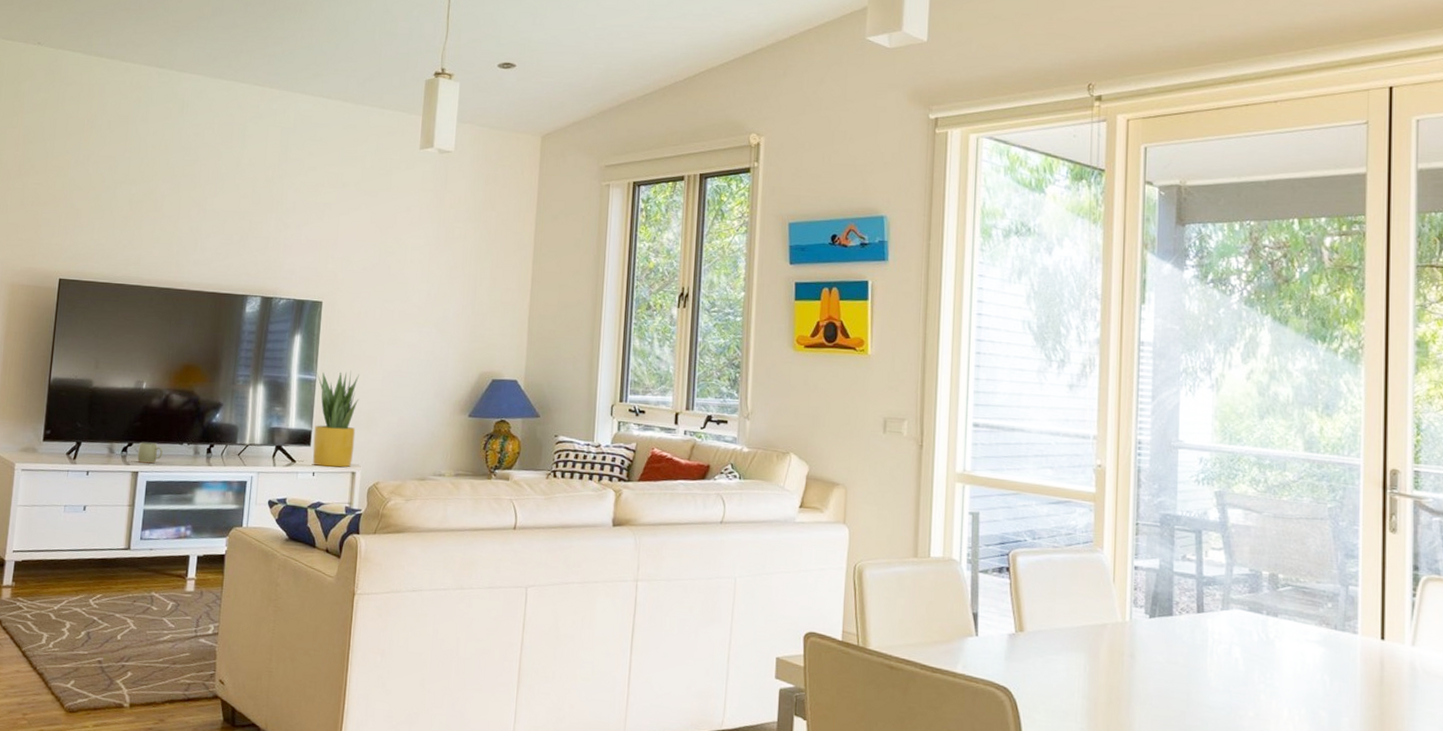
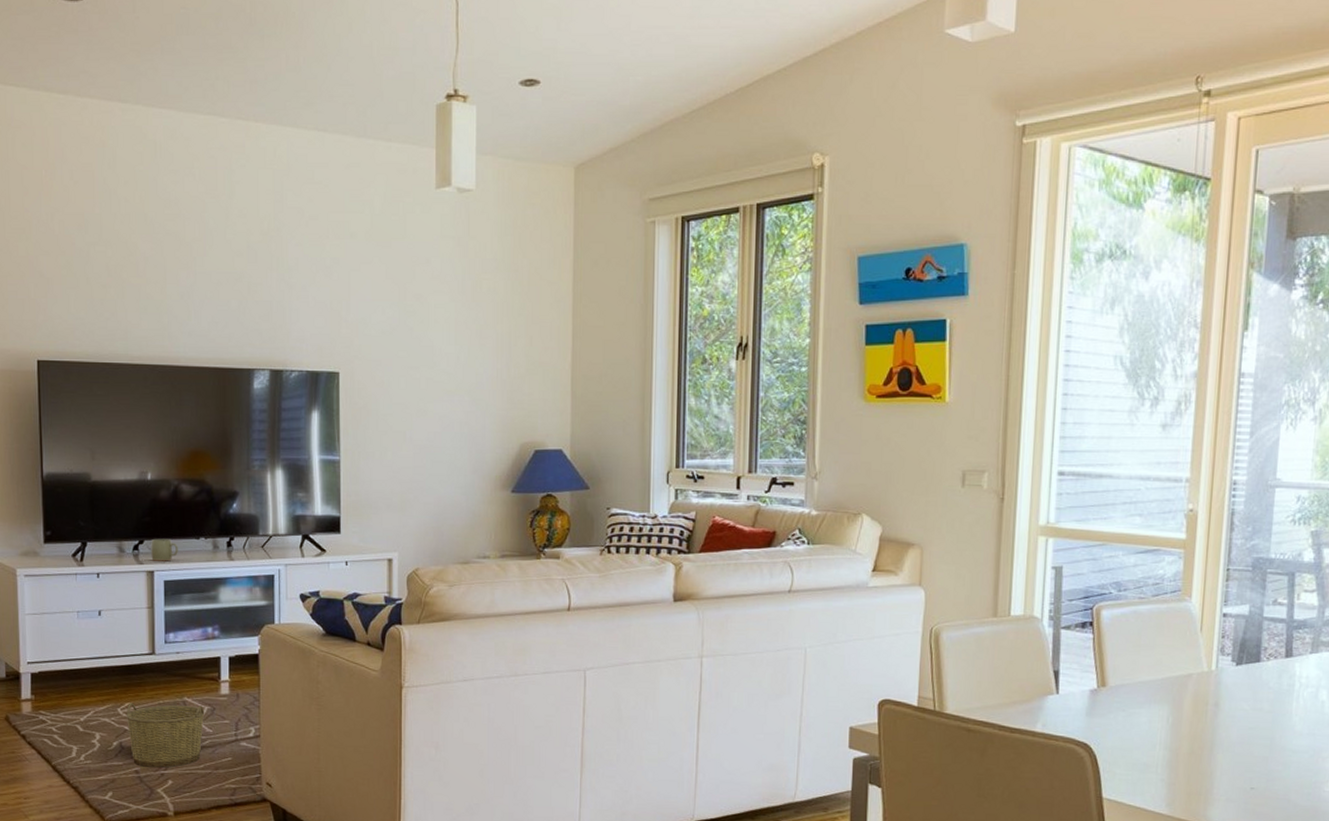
basket: none [96,594,170,660] -> present [126,703,205,769]
planter: present [312,370,359,468] -> none [340,448,390,555]

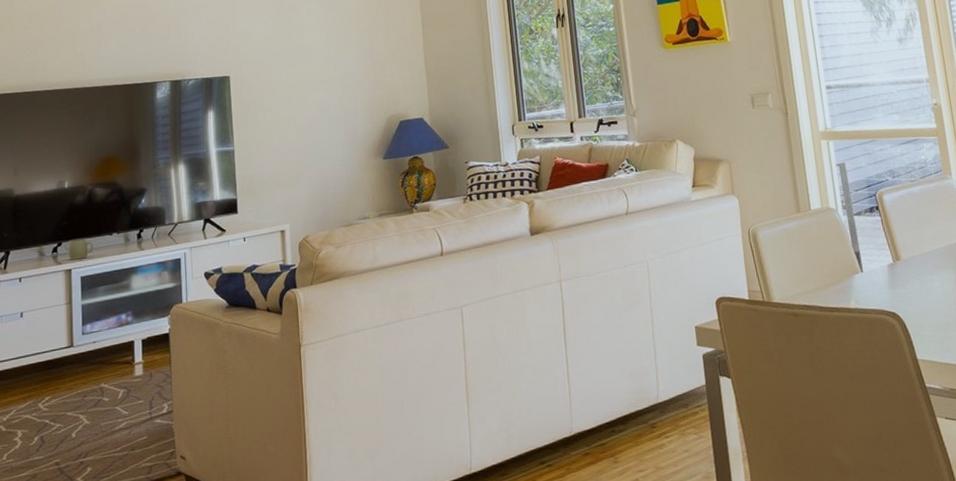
basket: present [126,703,205,769] -> none [46,389,121,459]

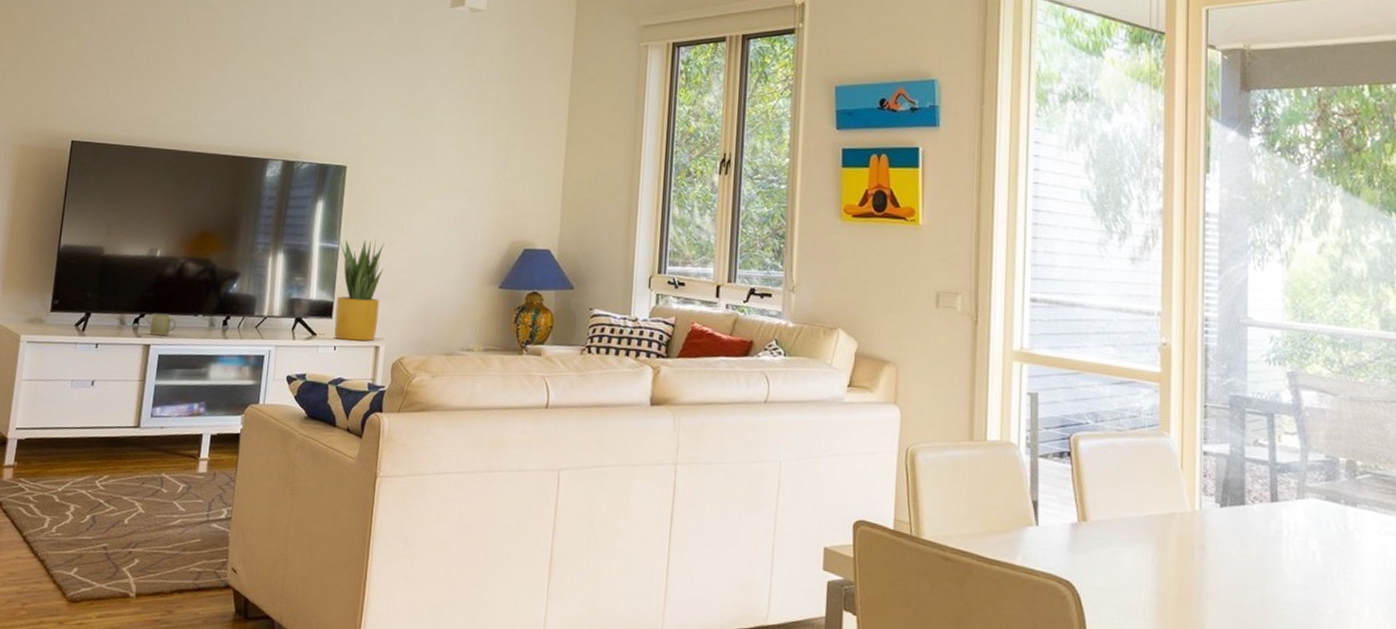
planter: none [234,135,280,231] -> present [334,238,384,342]

